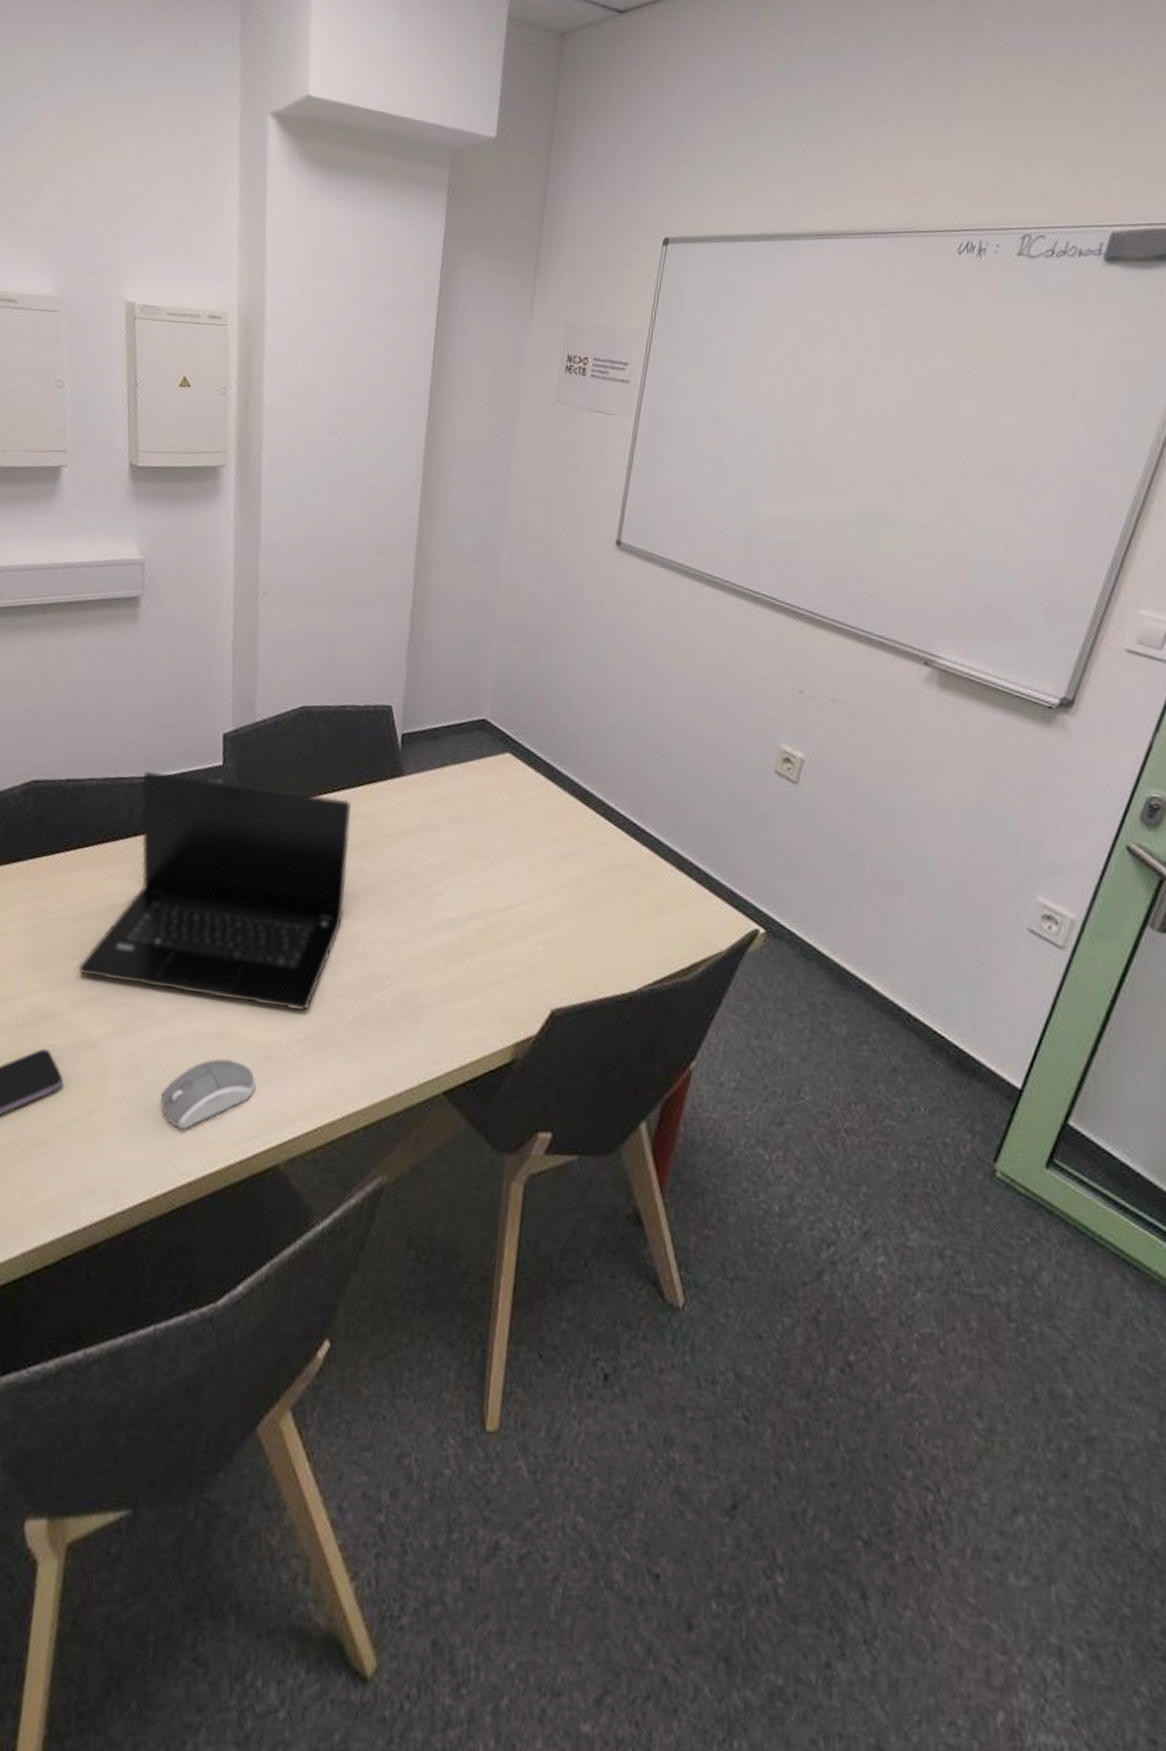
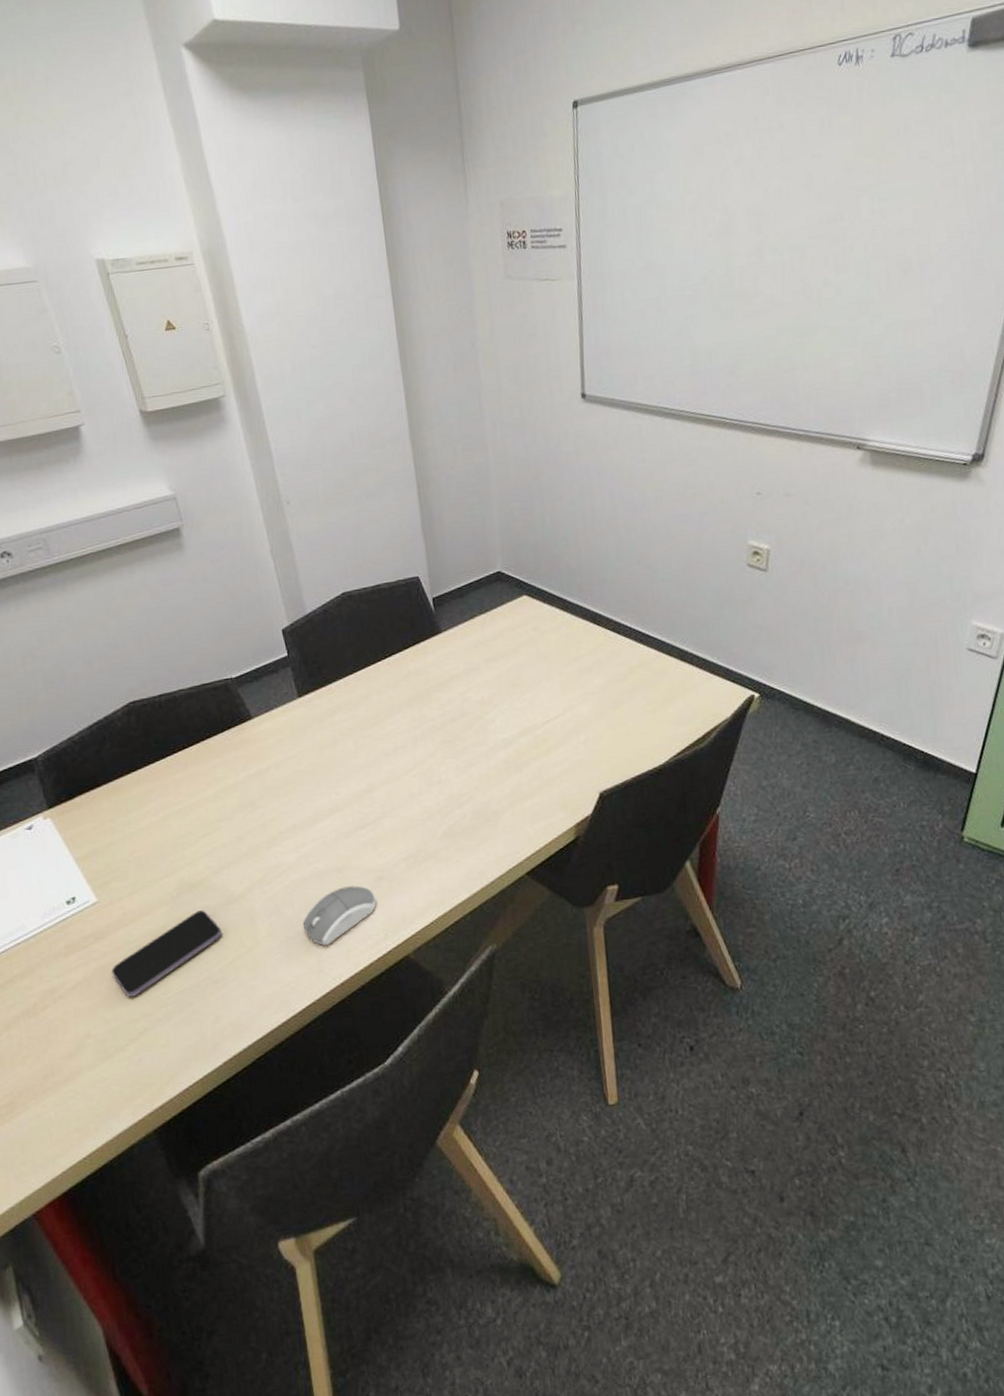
laptop: present [78,771,351,1012] -> none [209,663,418,847]

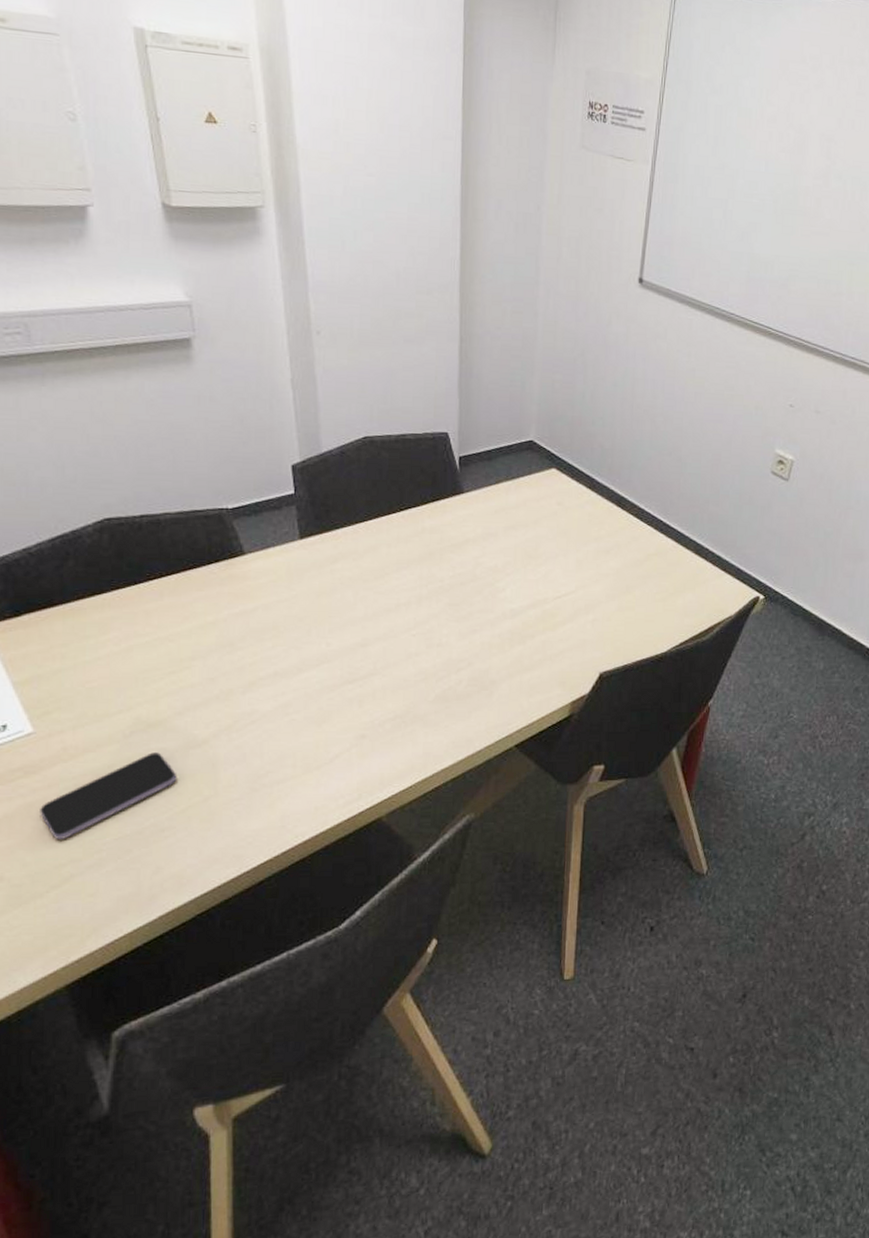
computer mouse: present [302,886,377,945] -> none [270,742,355,801]

